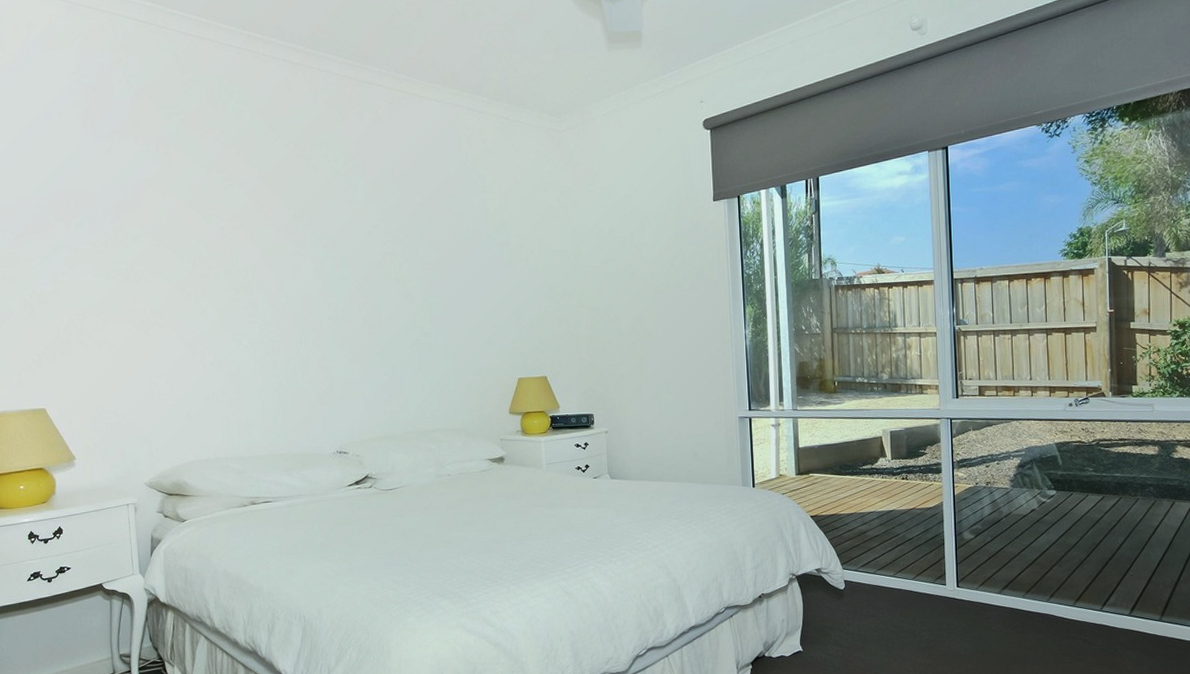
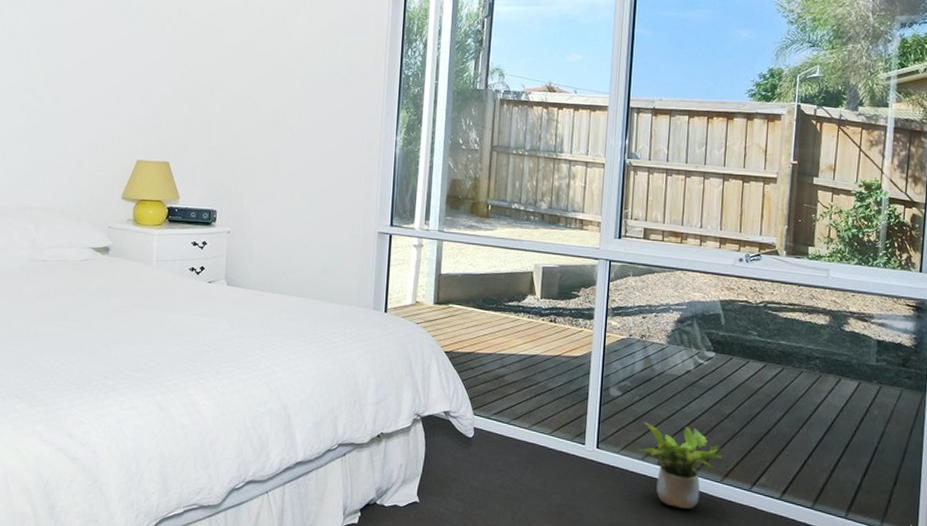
potted plant: none [993,559,1076,633] -> present [636,422,726,509]

